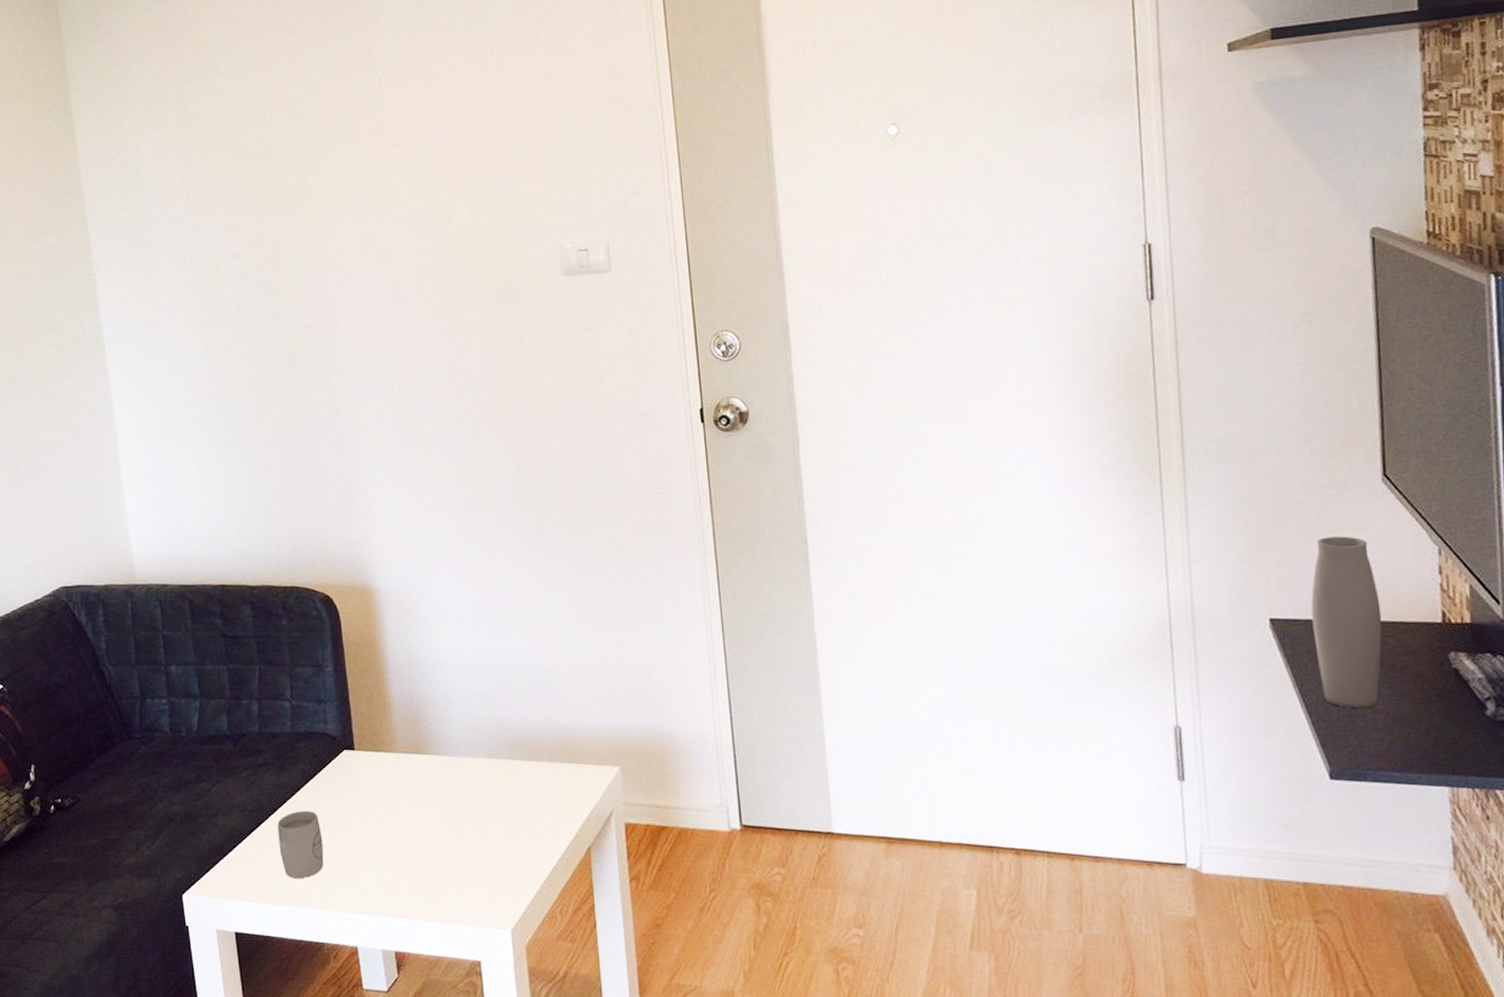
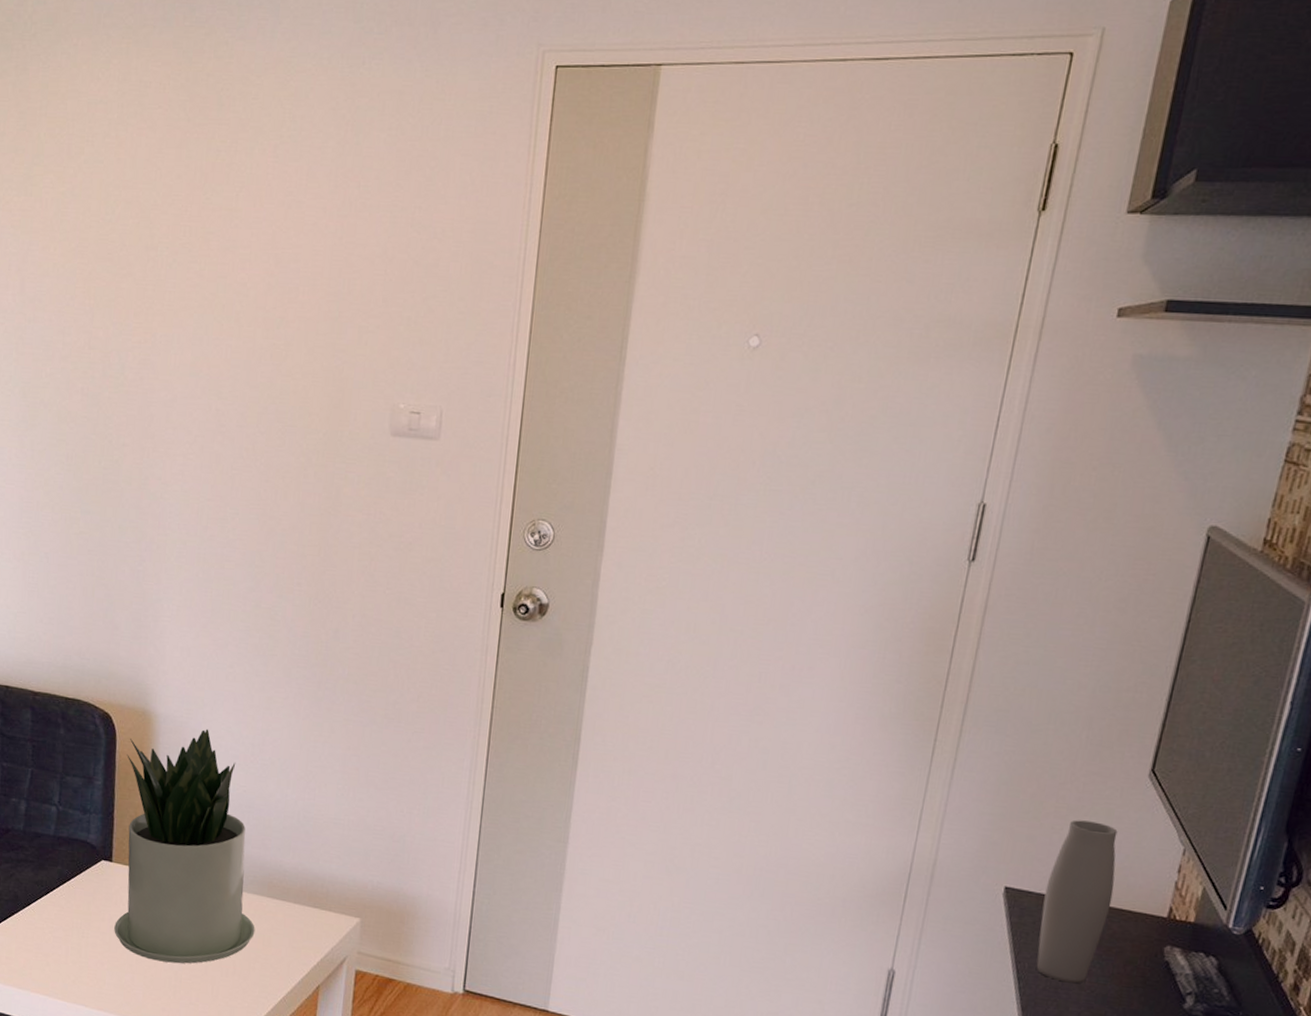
mug: present [277,810,324,878] -> none [28,908,70,970]
planter: none [353,594,514,849] -> present [114,729,255,964]

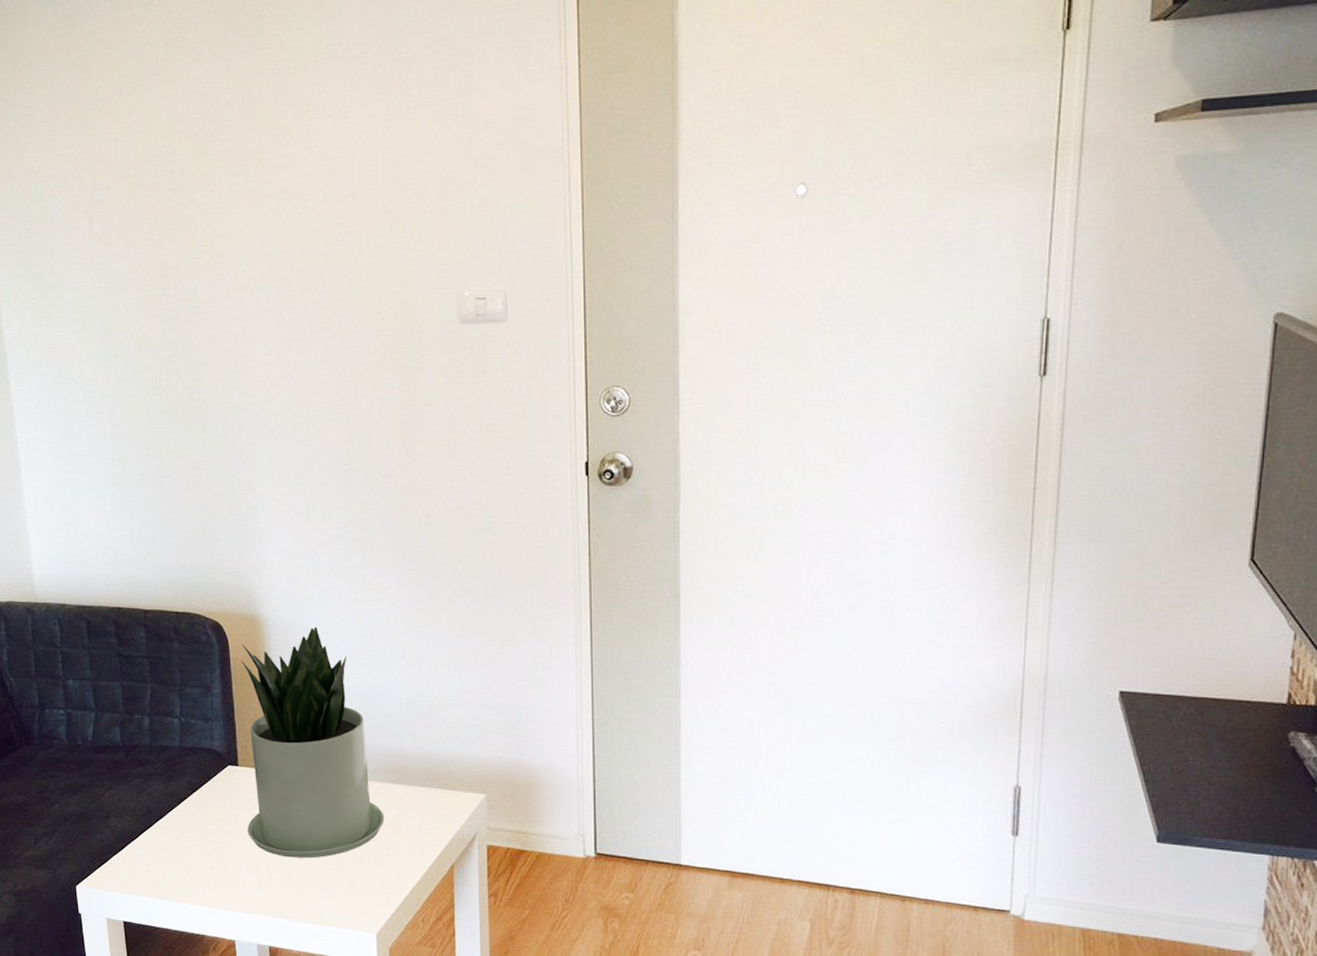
vase: present [1036,819,1118,984] -> none [1160,617,1230,780]

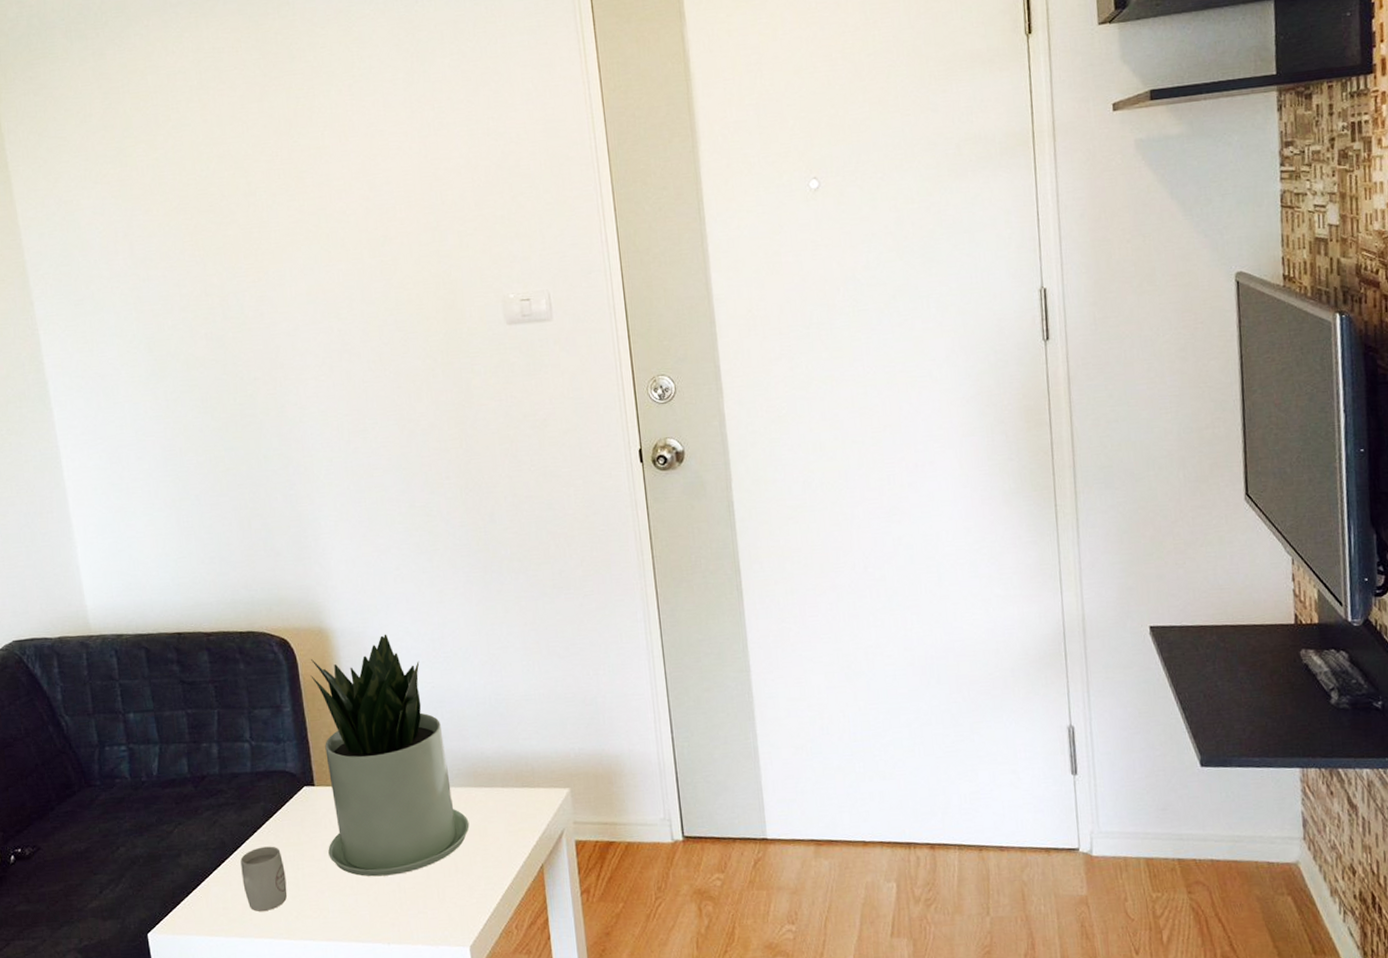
mug: none [165,818,207,878] -> present [240,846,288,911]

